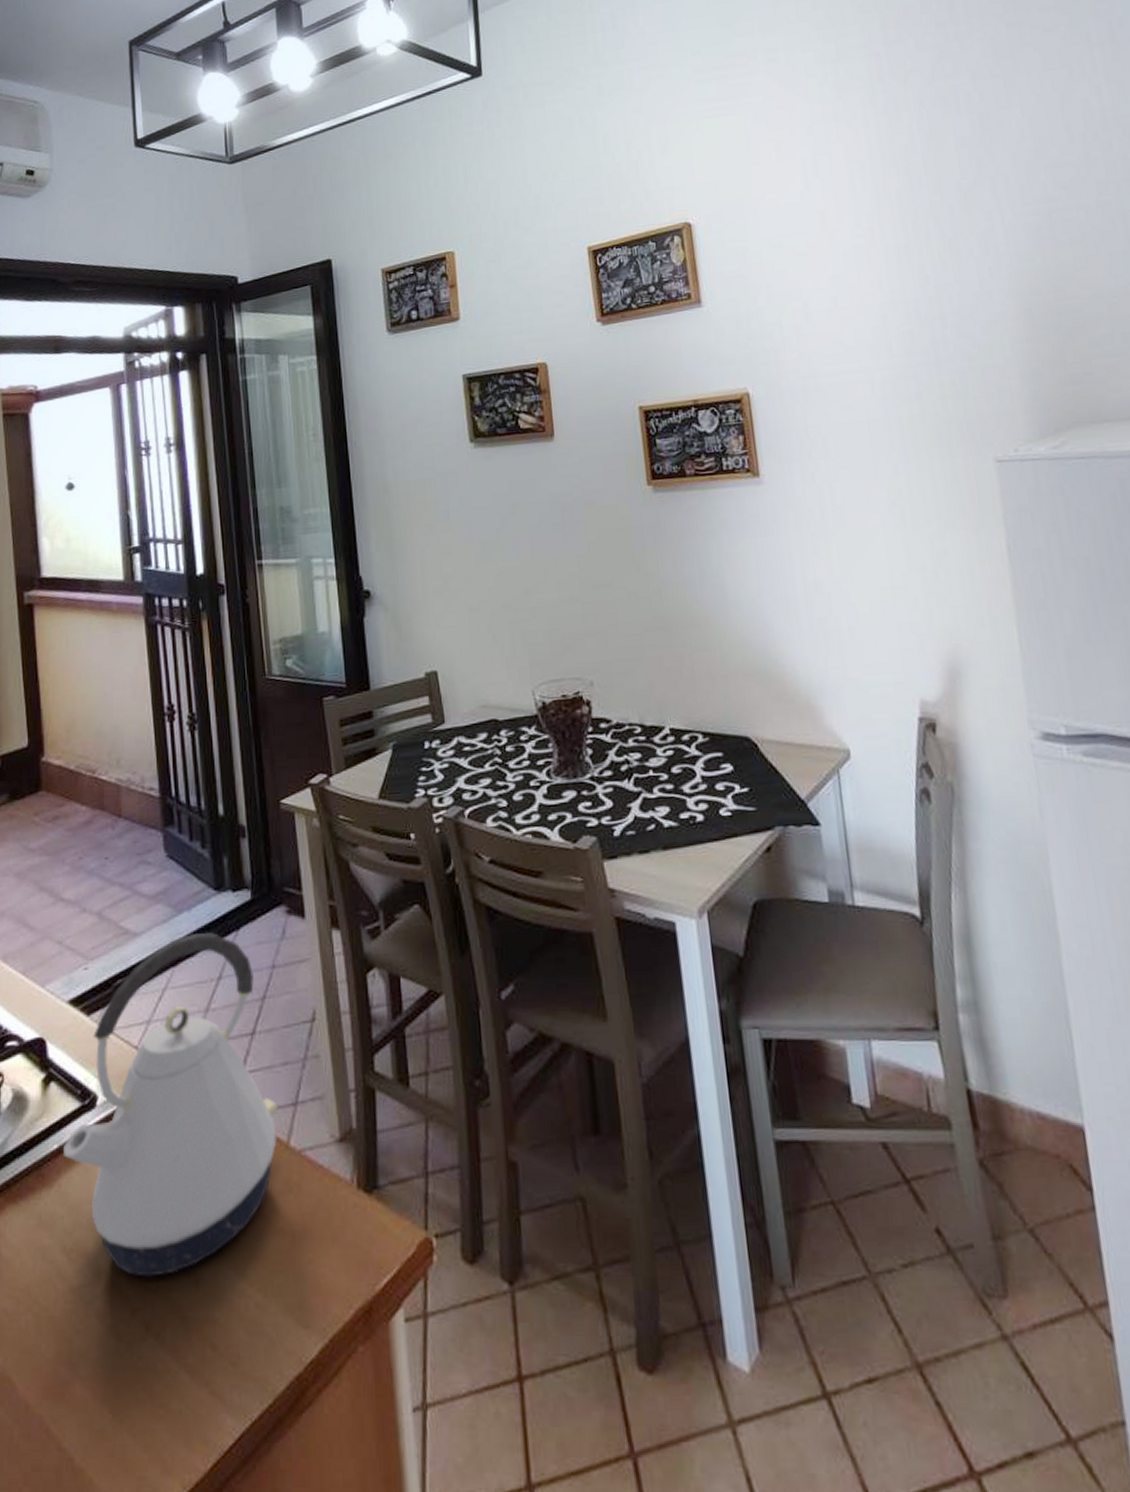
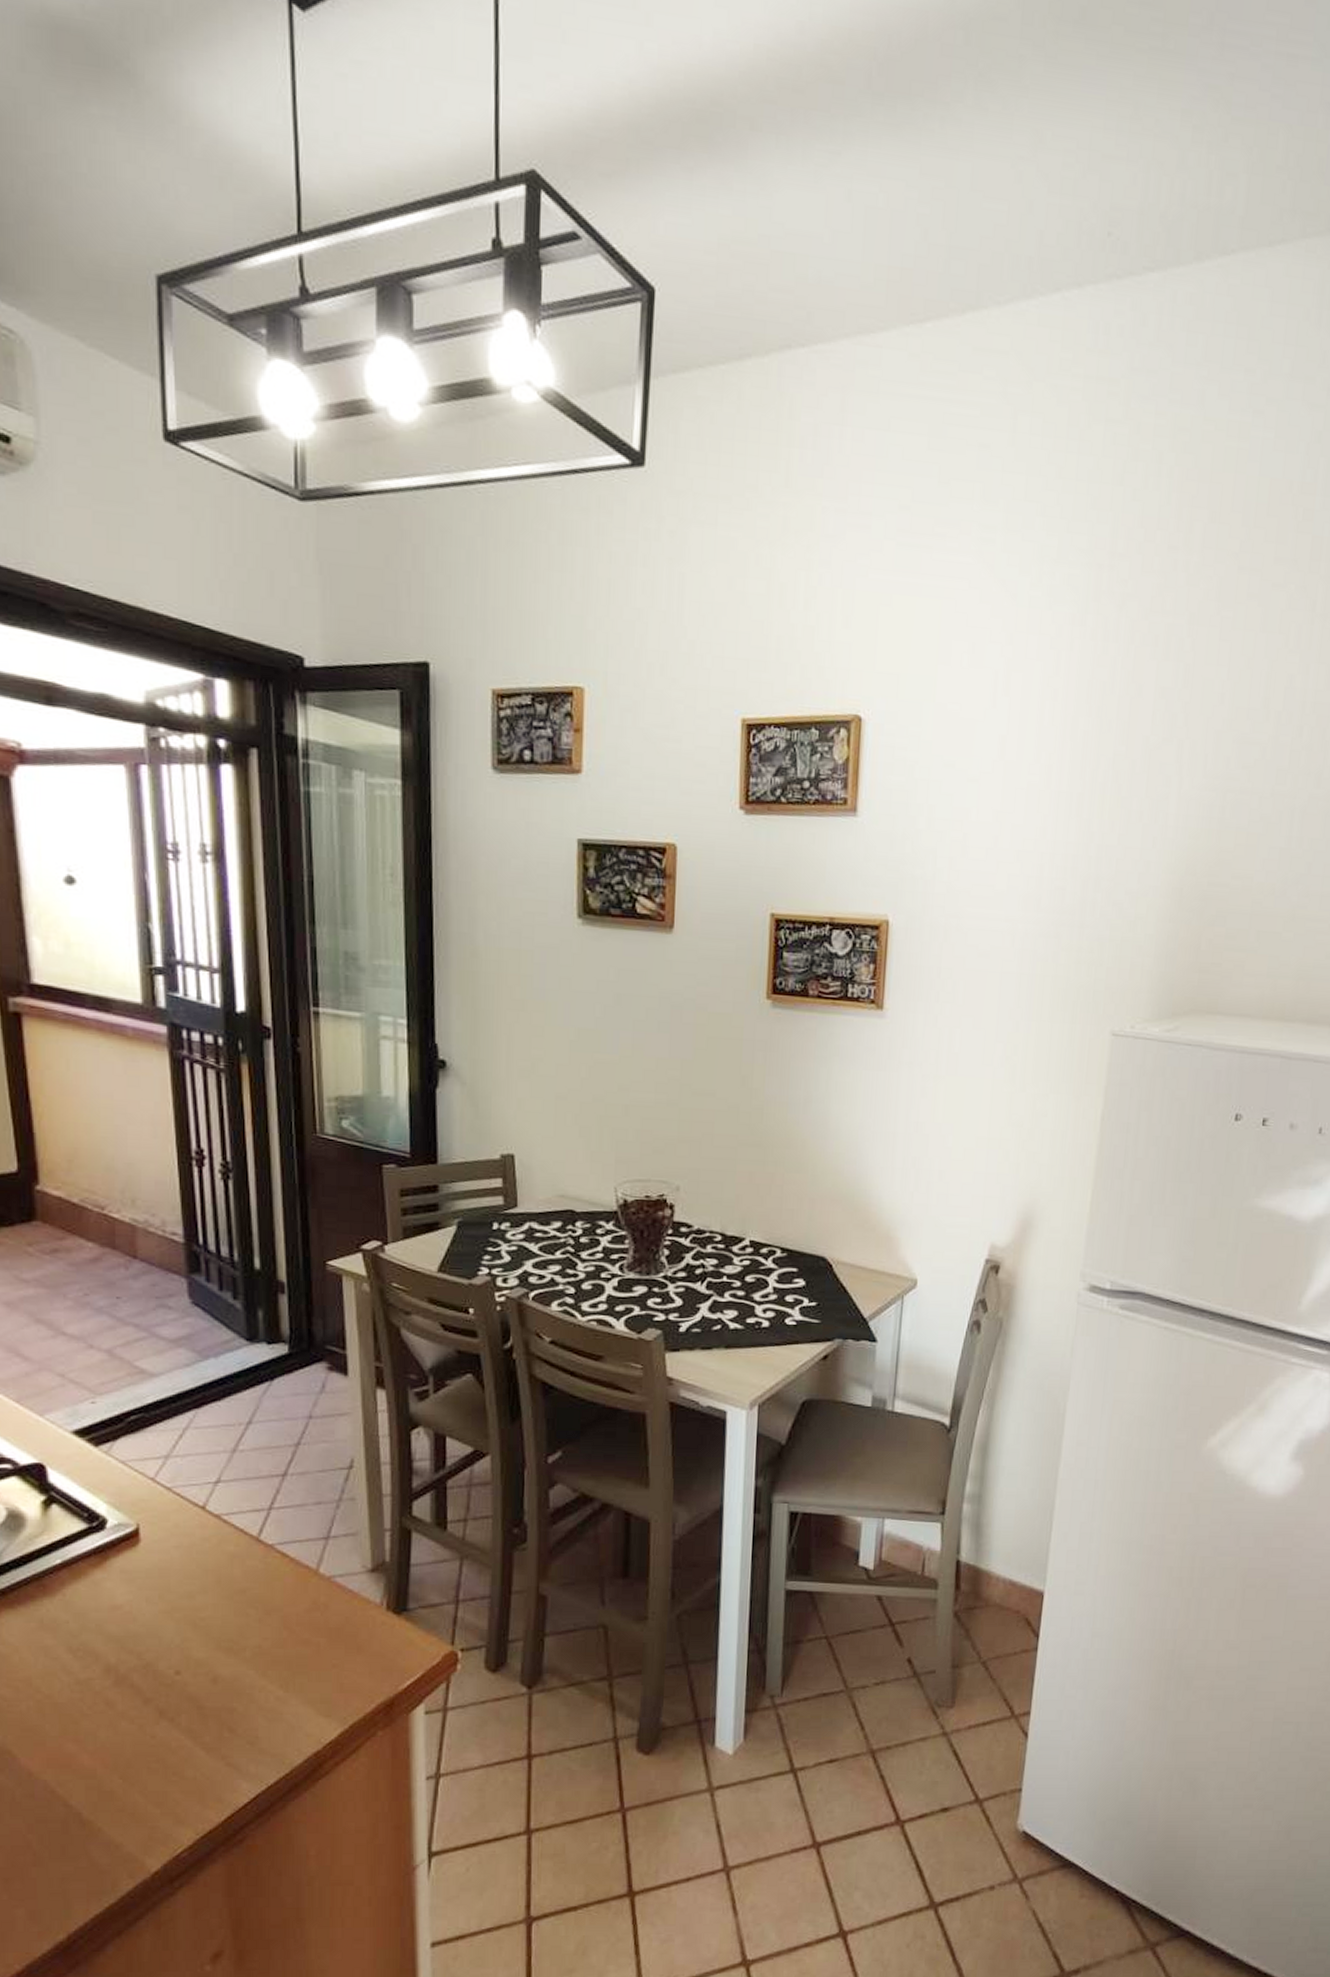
kettle: present [62,932,279,1277] -> none [67,1378,309,1674]

